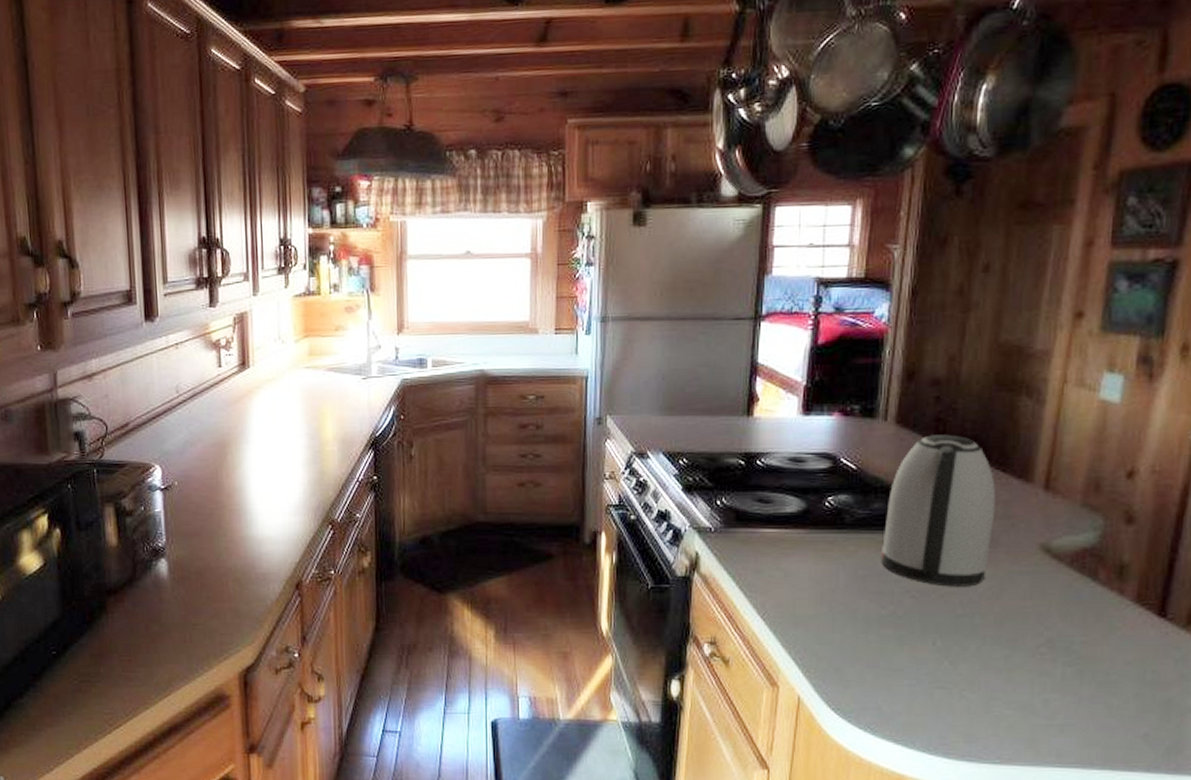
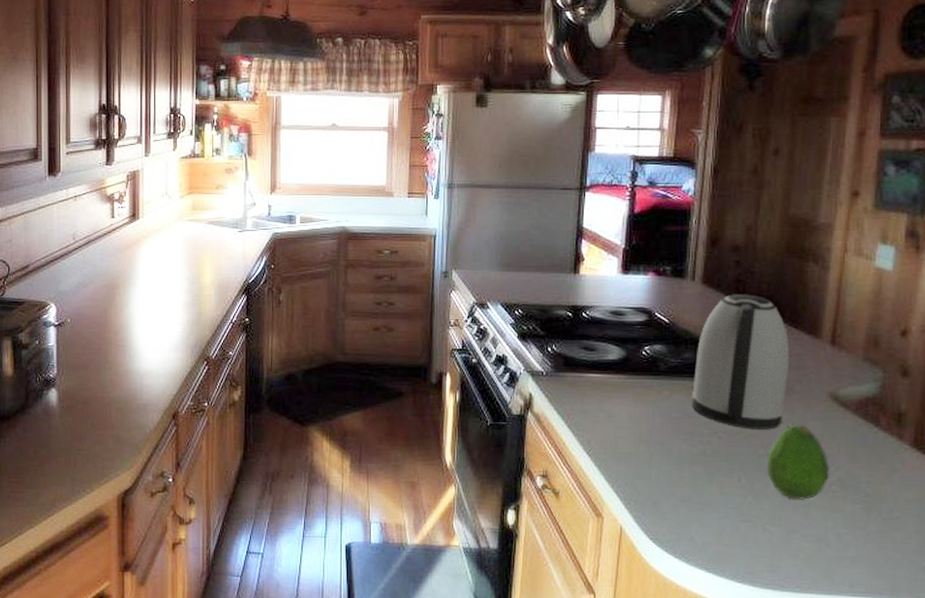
fruit: none [966,579,1039,663] -> present [767,424,831,500]

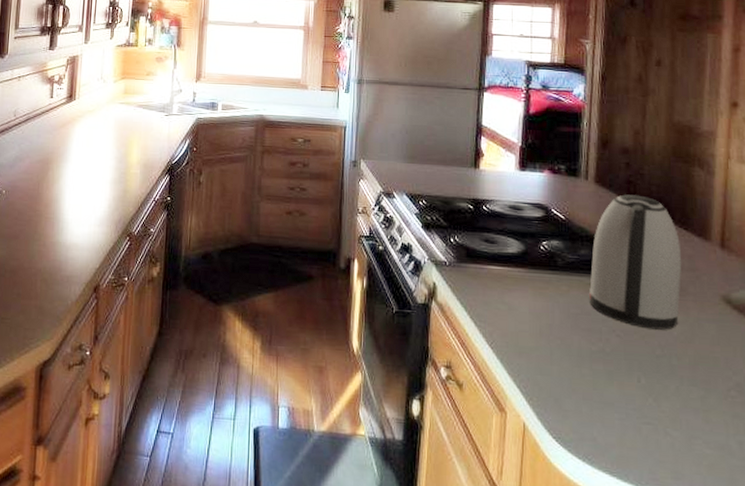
fruit: present [767,424,831,500] -> none [665,325,728,404]

